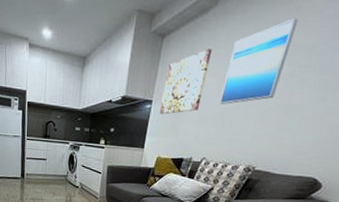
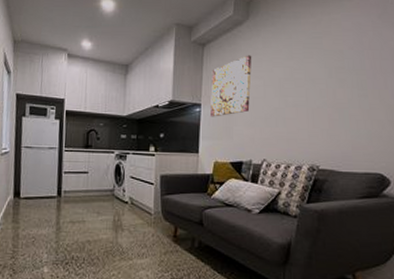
wall art: present [219,19,299,104] -> none [268,29,323,105]

